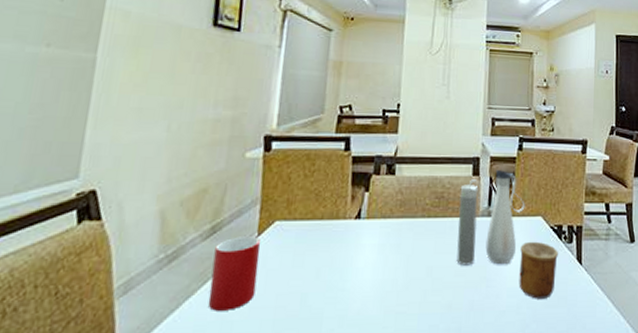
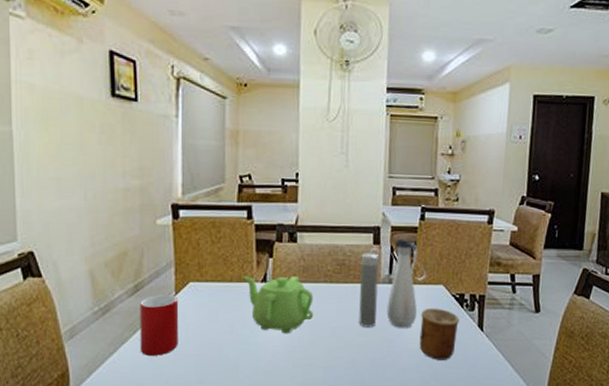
teapot: none [335,211,410,277] -> present [243,276,314,334]

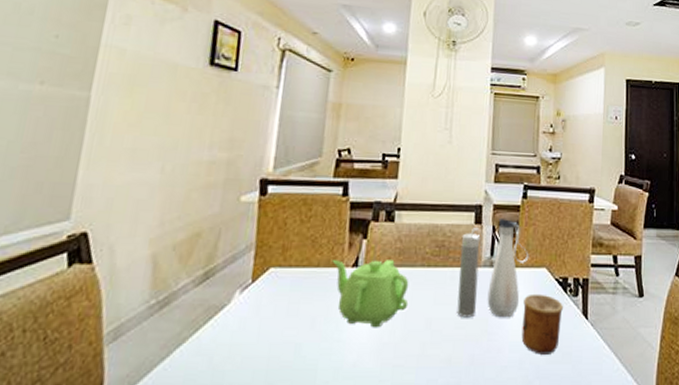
cup: present [140,294,179,356] -> none [199,283,255,360]

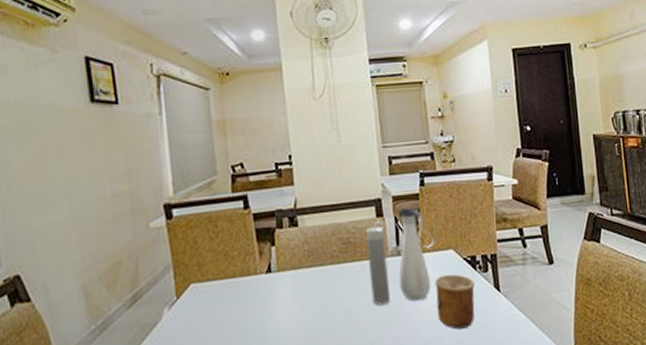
teapot: present [332,260,409,328] -> none [246,262,325,325]

